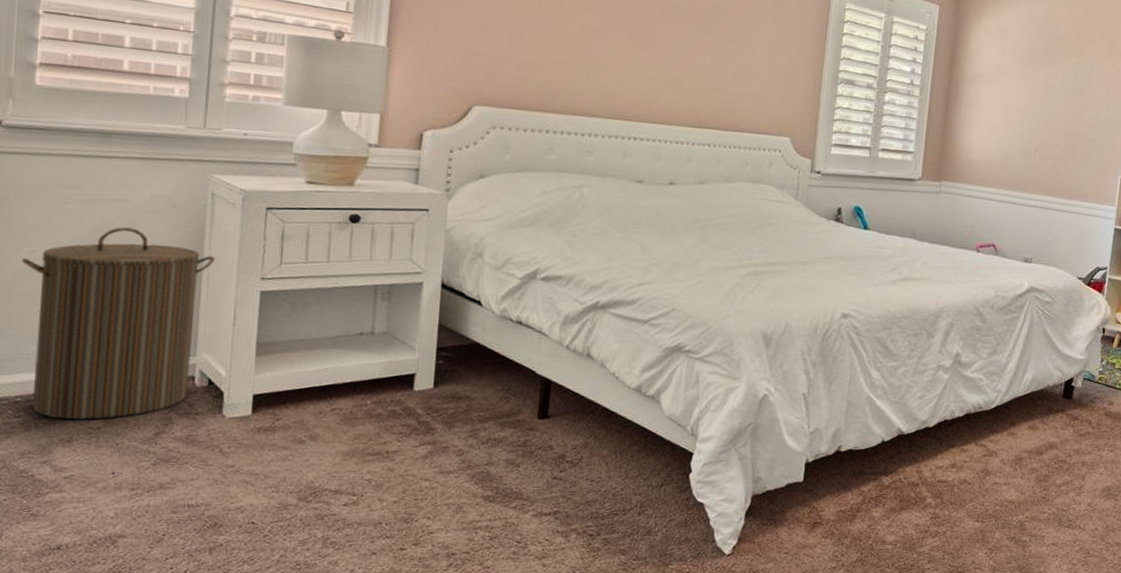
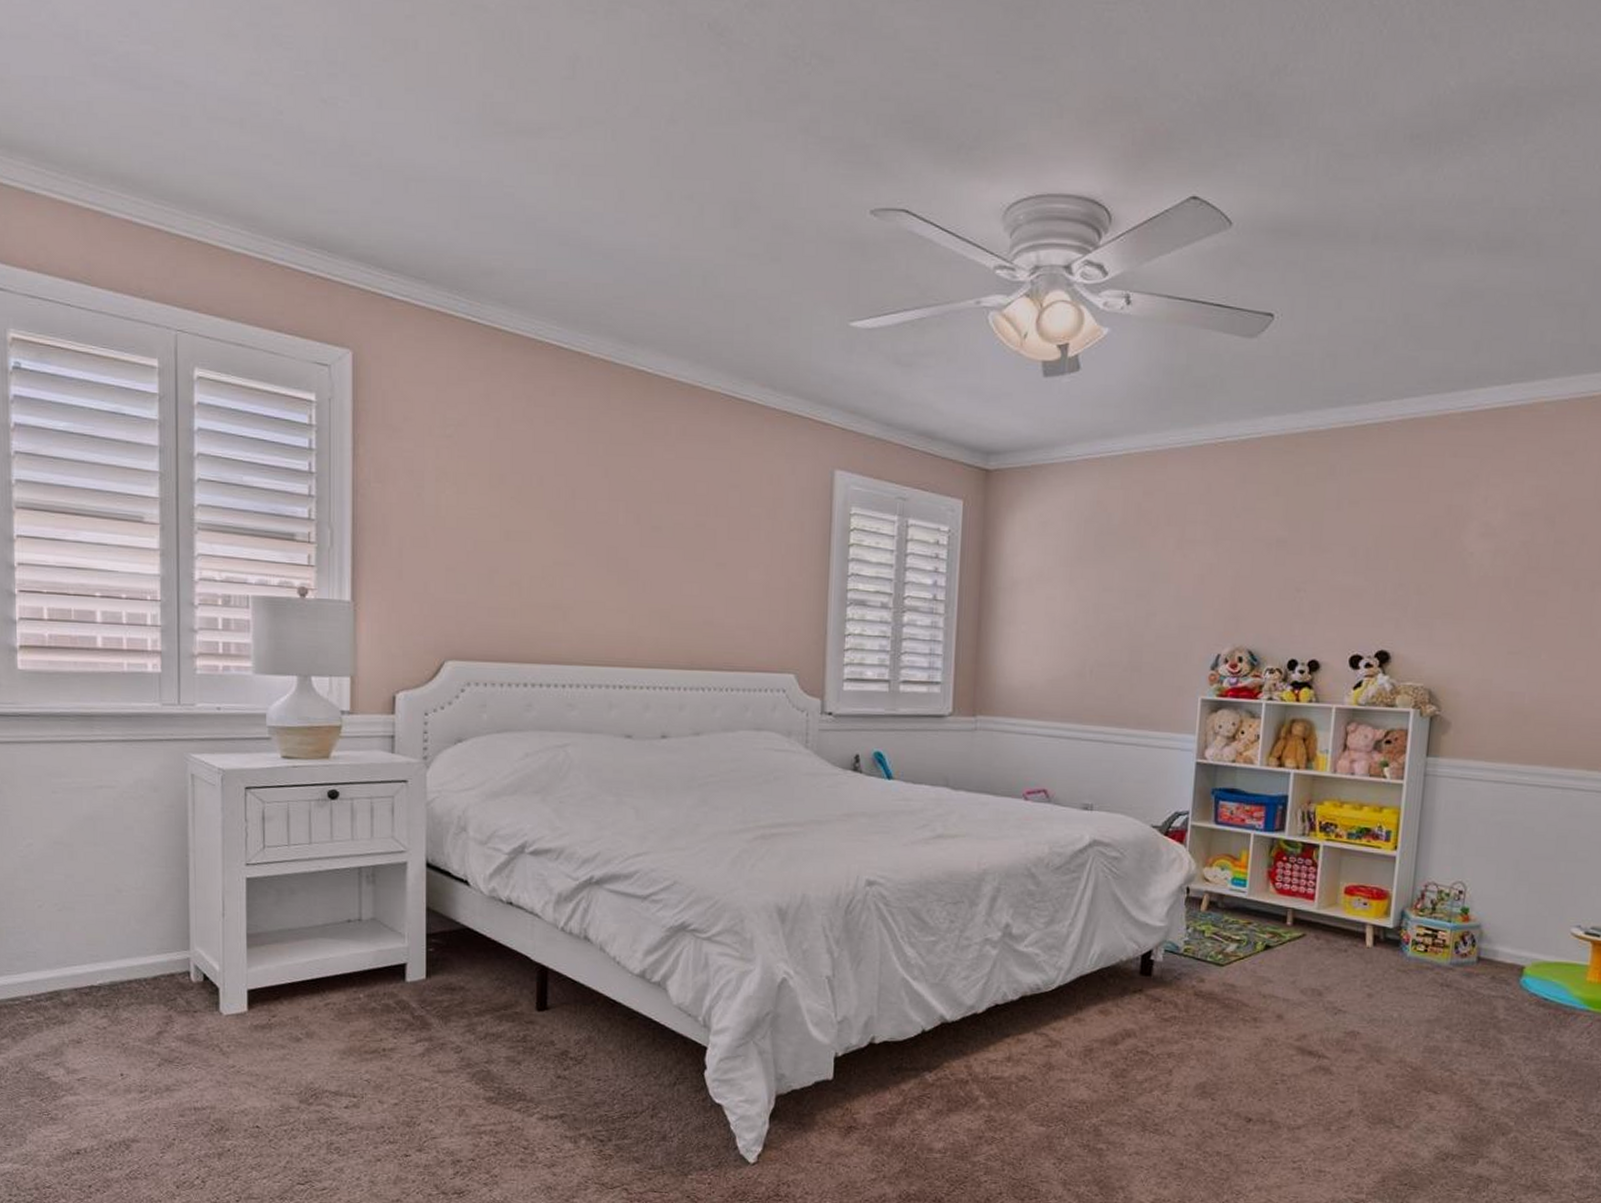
laundry hamper: present [22,226,215,420] -> none [21,814,199,1020]

